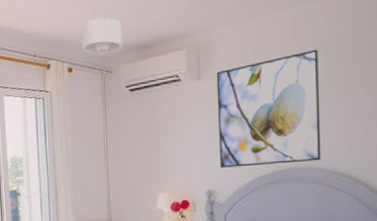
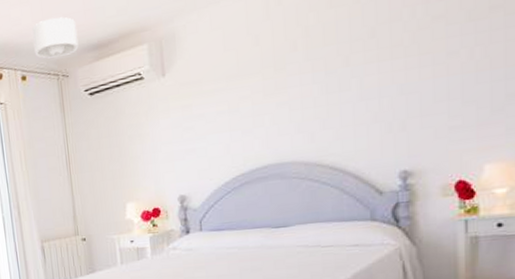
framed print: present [216,49,321,168] -> none [182,29,304,170]

